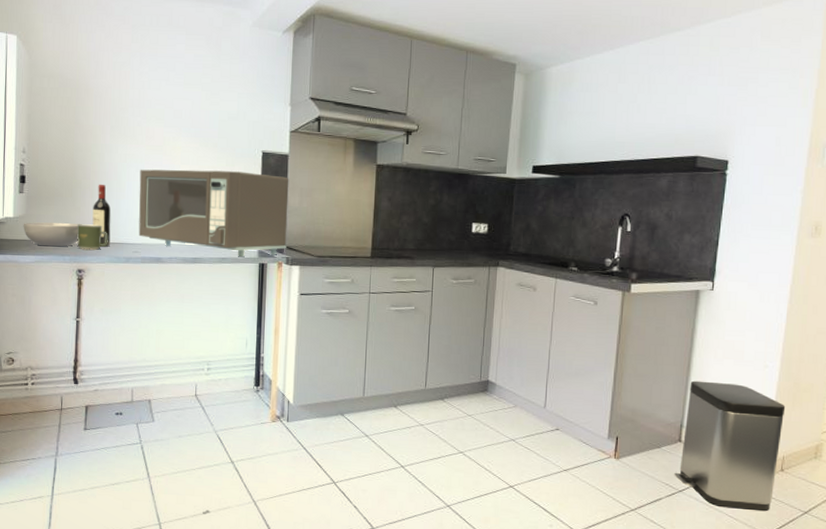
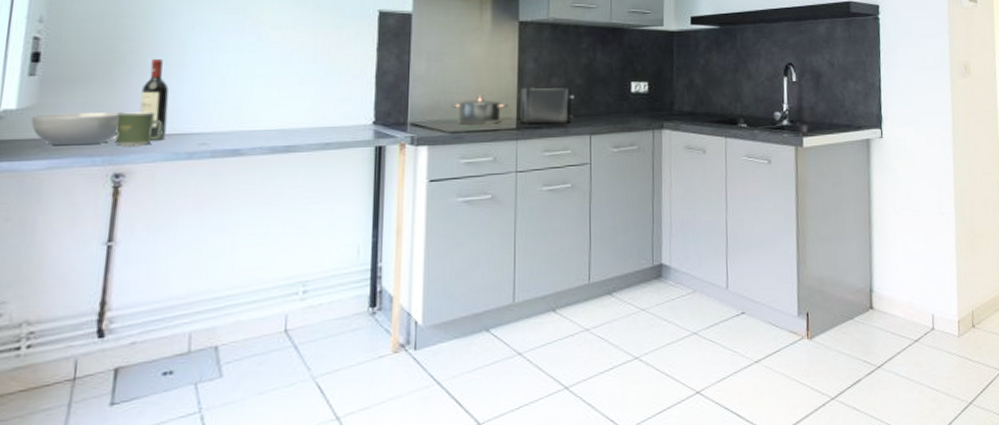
microwave: present [138,169,289,257] -> none [208,35,413,141]
cooking pot: none [318,227,365,253] -> present [451,95,508,125]
toaster: none [375,222,421,257] -> present [520,87,574,125]
pedal bin: present [674,380,786,511] -> none [870,236,969,379]

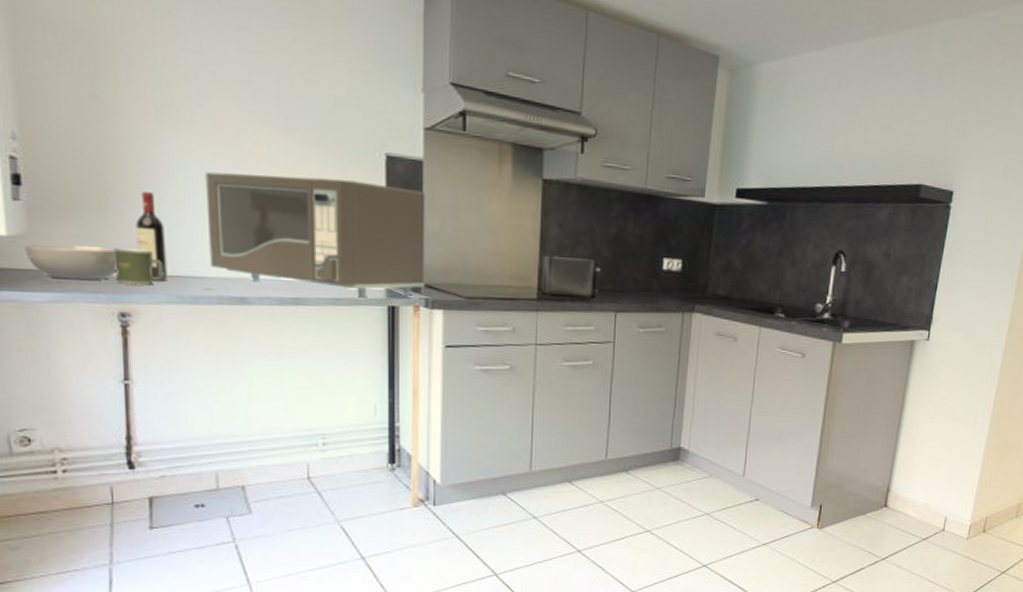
microwave: none [208,35,413,141] -> present [205,172,425,298]
cooking pot: present [451,95,508,125] -> none [467,259,529,294]

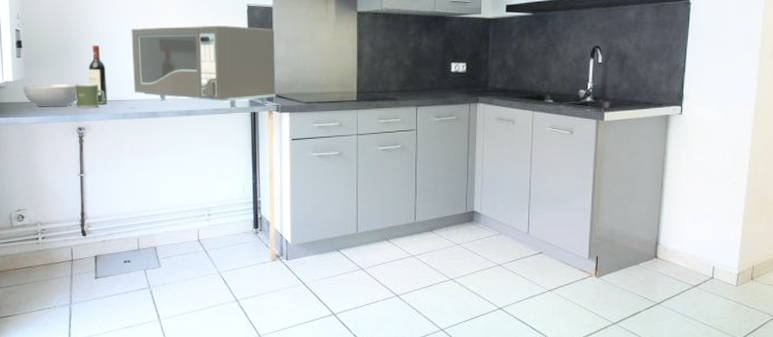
toaster: present [542,255,601,299] -> none [360,67,403,98]

